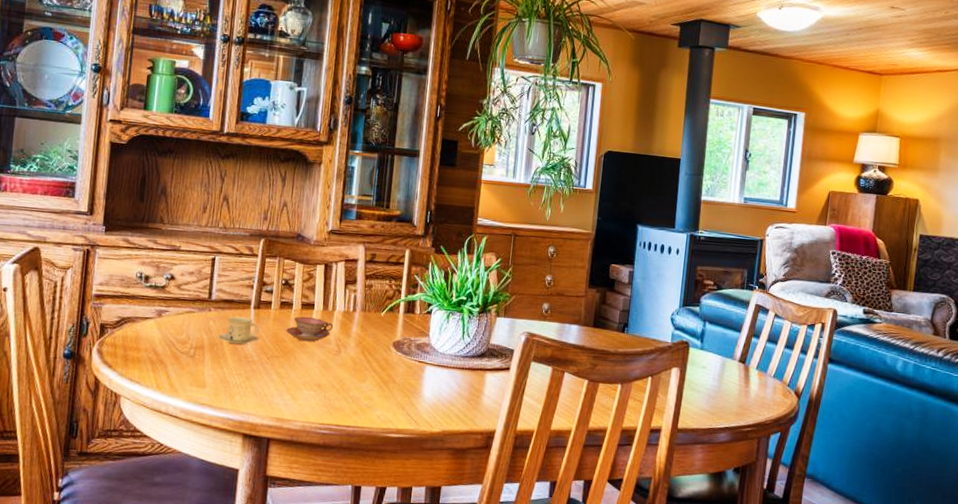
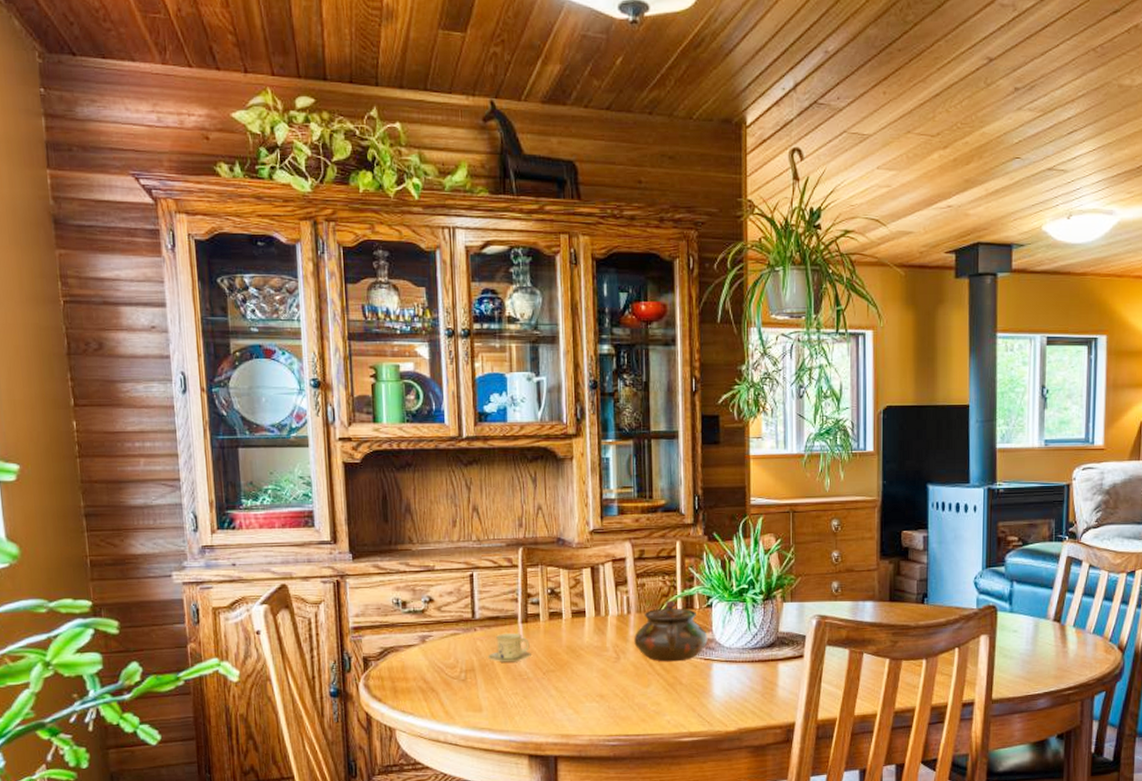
teacup: present [286,316,334,342] -> none [559,625,609,652]
teapot: none [356,303,425,361] -> present [634,600,708,662]

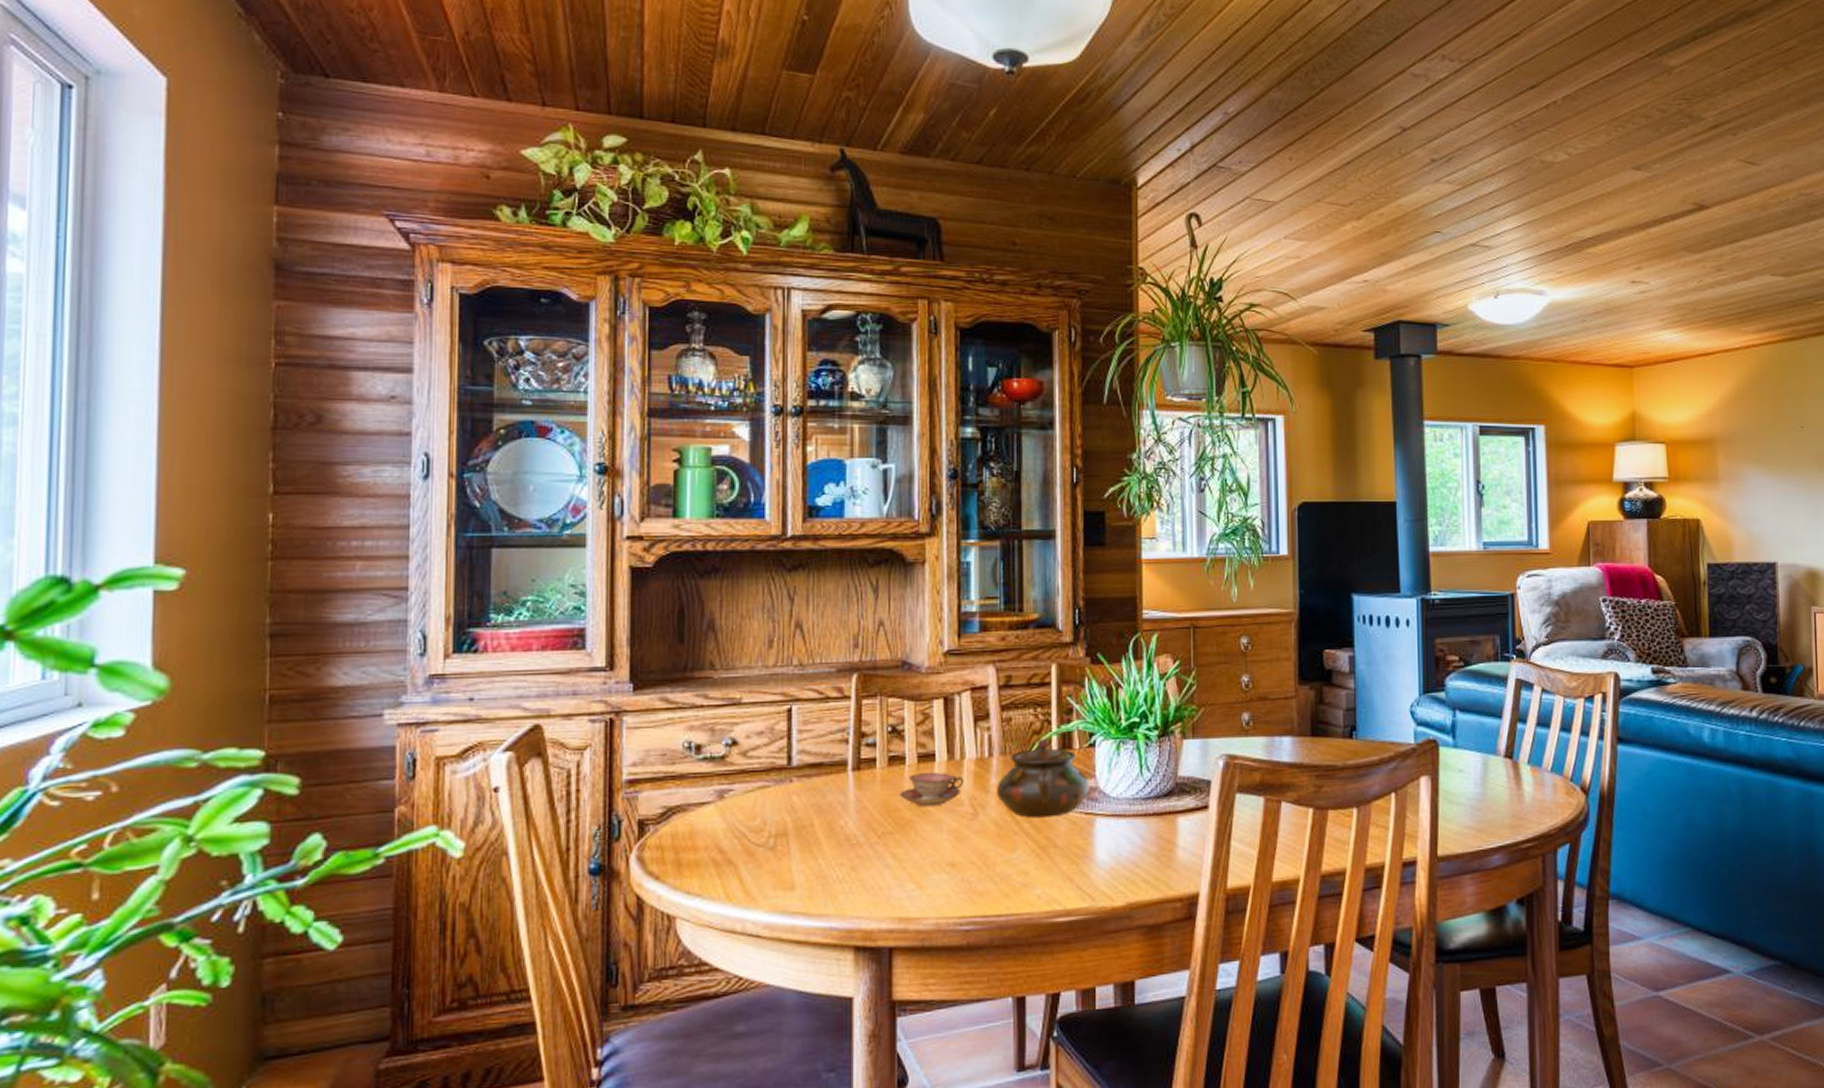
cup and saucer: present [487,633,531,664] -> none [805,784,863,825]
teacup: none [559,625,609,652] -> present [899,772,965,807]

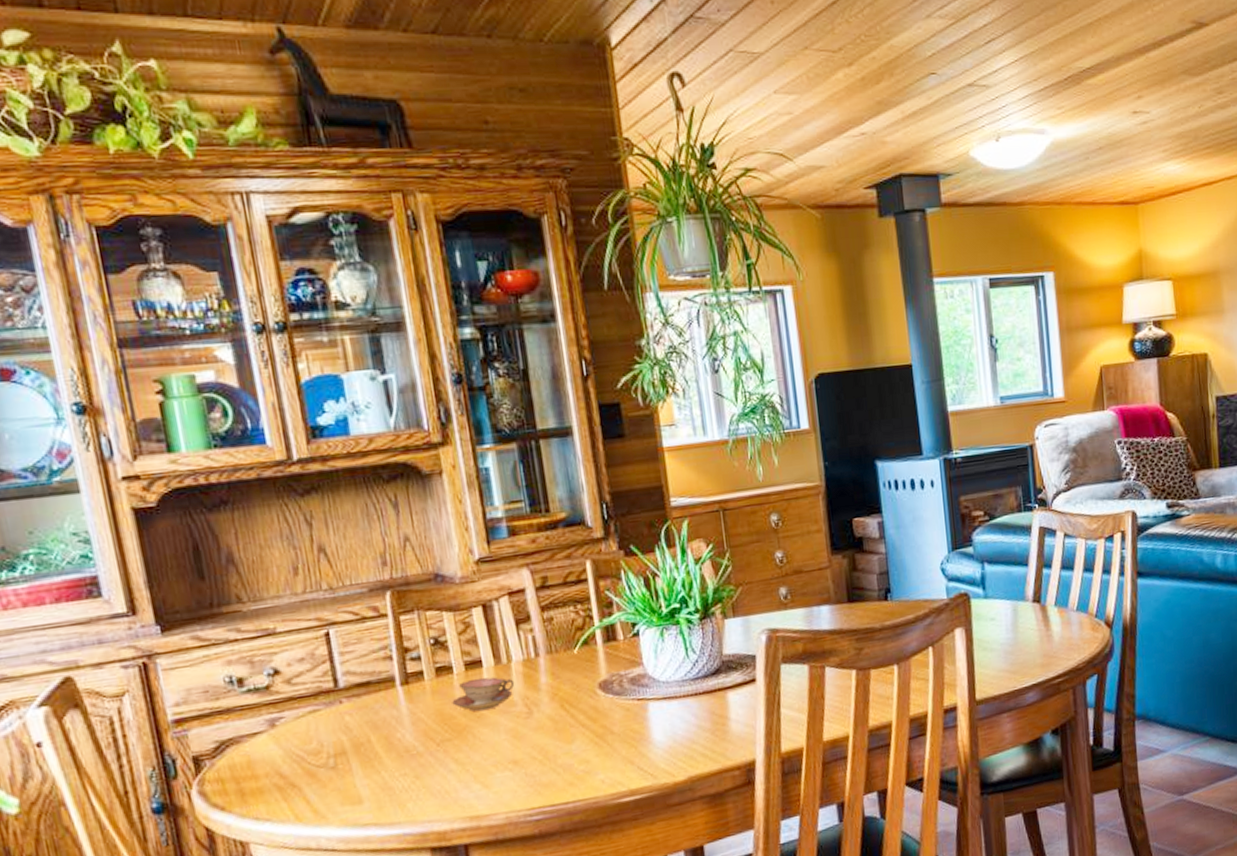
teapot: present [997,739,1090,818] -> none [547,633,639,710]

